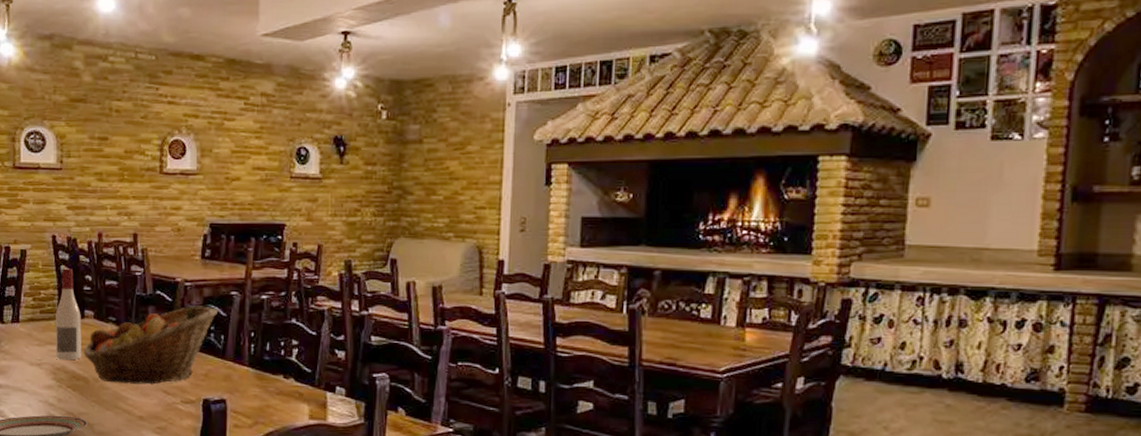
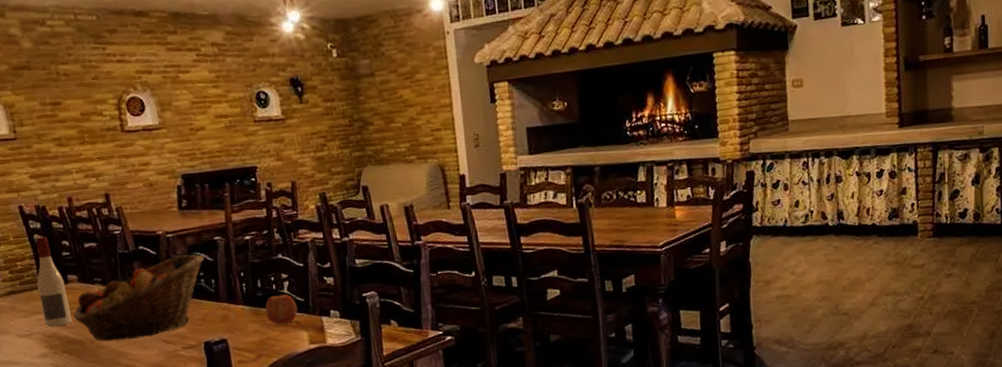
apple: none [270,362,303,392] -> present [265,294,298,324]

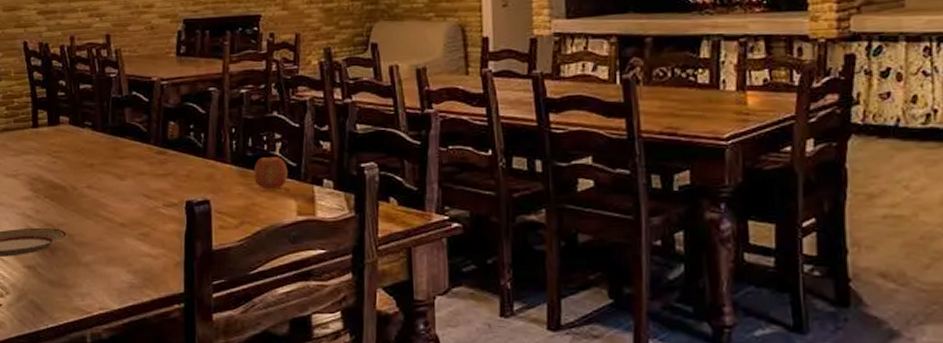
wine bottle: present [35,236,72,328] -> none [29,74,58,170]
fruit basket: present [73,254,205,342] -> none [60,104,197,190]

